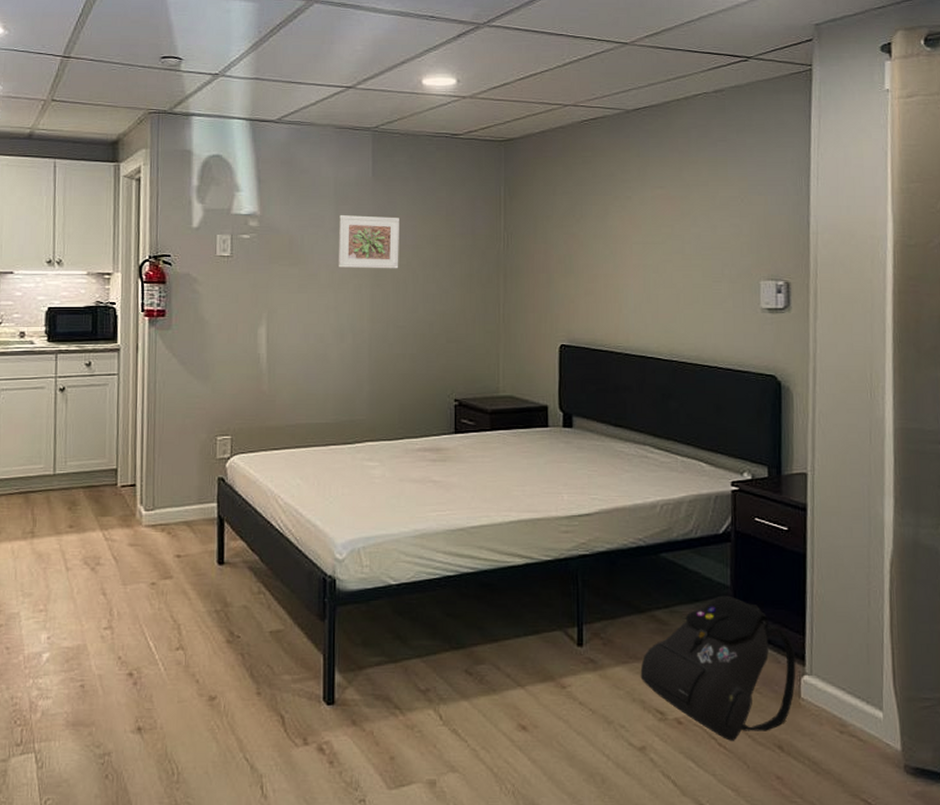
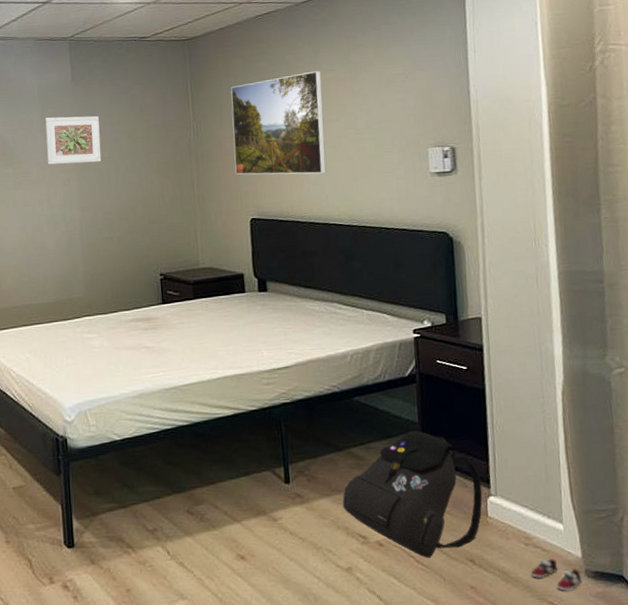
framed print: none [547,186,649,301] -> present [231,70,326,175]
sneaker: none [844,749,900,789] -> present [531,558,582,592]

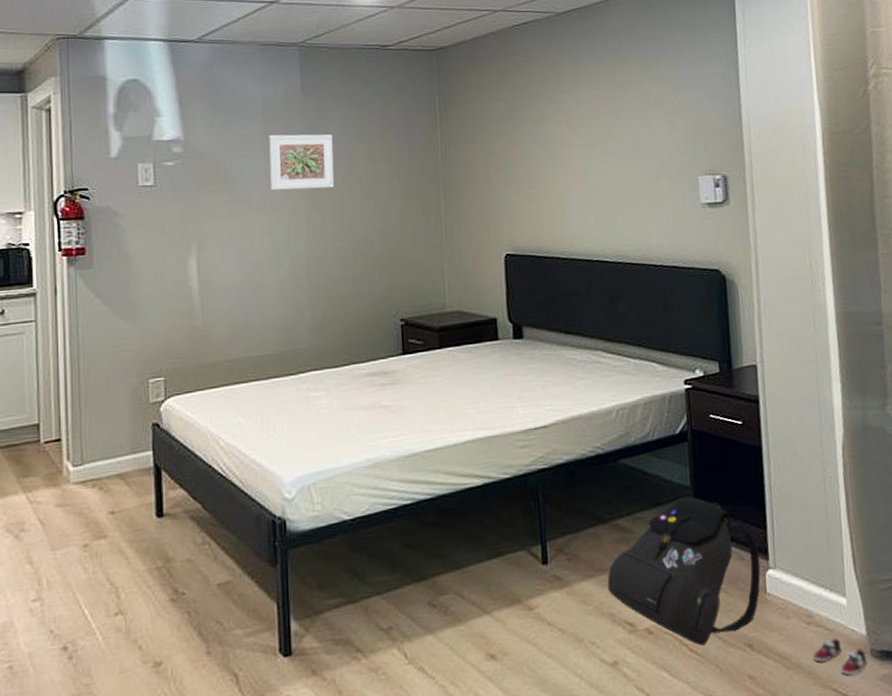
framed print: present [231,70,326,175] -> none [484,88,589,204]

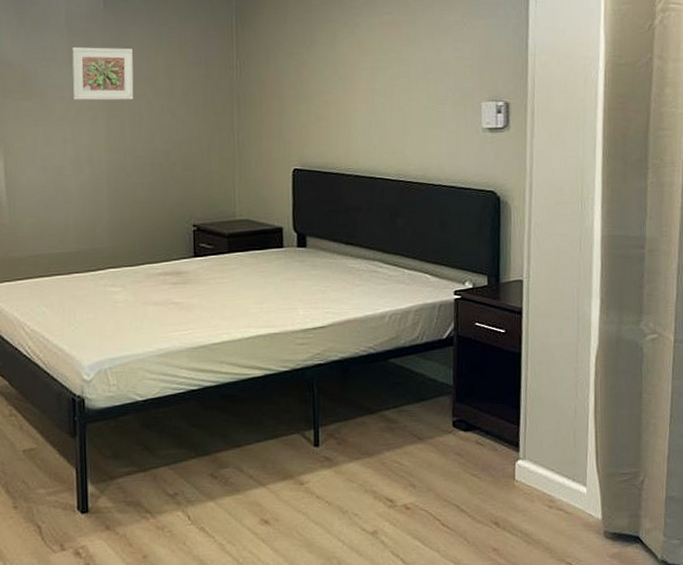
backpack: present [607,496,761,646] -> none [371,394,511,521]
sneaker: present [813,638,868,677] -> none [552,520,600,553]

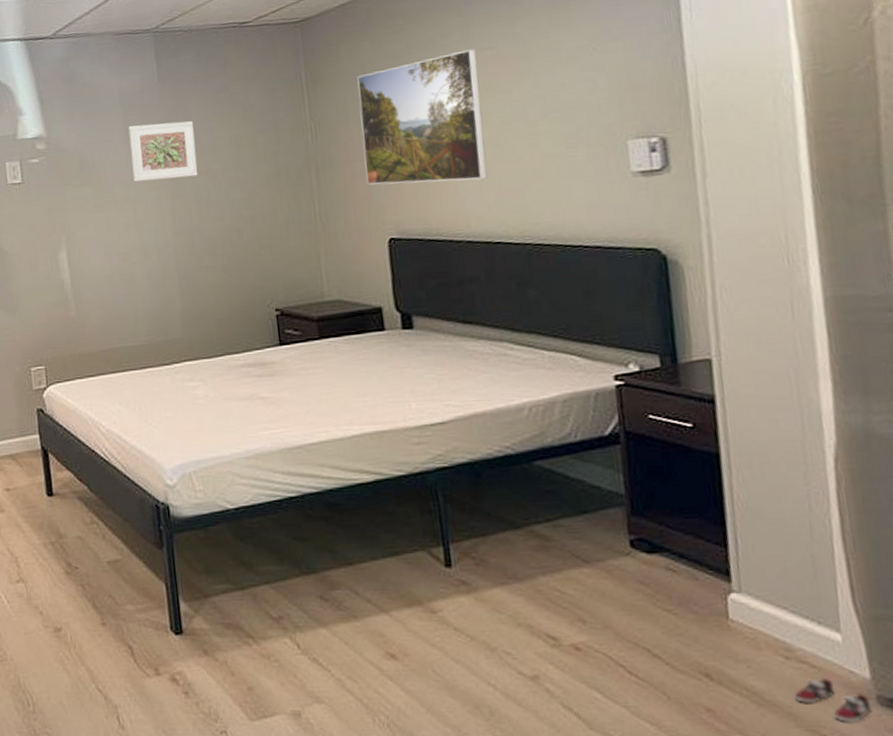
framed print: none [279,12,377,124] -> present [357,49,487,185]
sneaker: none [552,520,600,553] -> present [795,677,873,724]

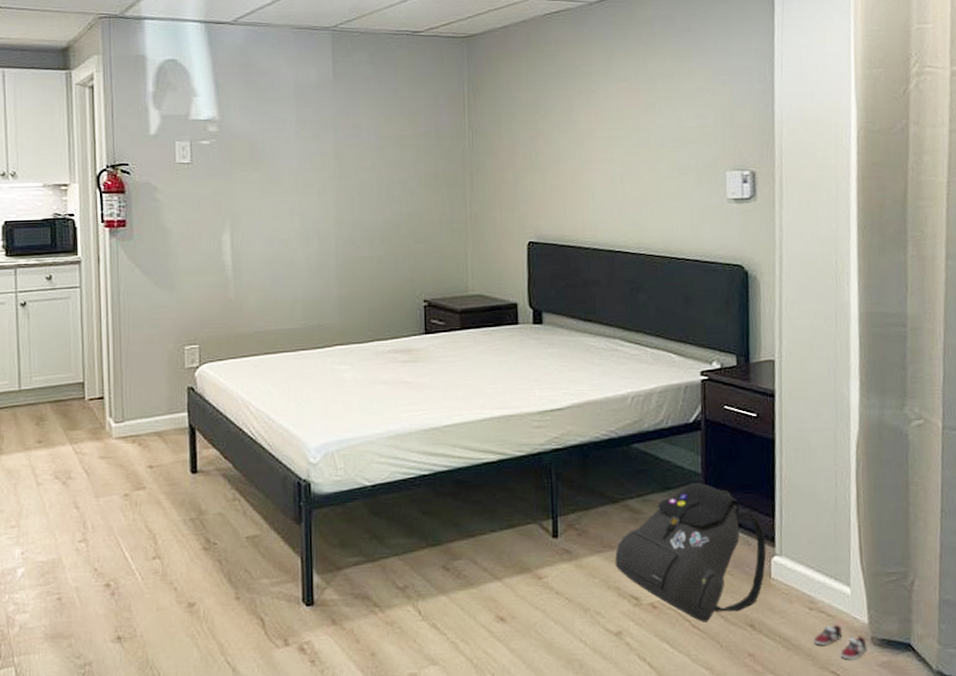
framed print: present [128,121,198,182] -> none [300,117,363,172]
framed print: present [357,49,487,185] -> none [512,79,614,195]
backpack: none [523,505,721,669] -> present [615,482,767,622]

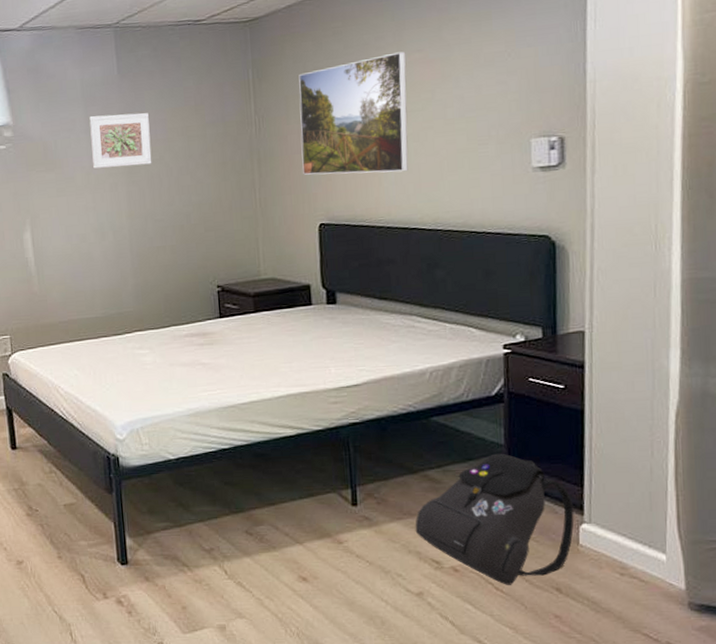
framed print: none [300,117,363,172] -> present [89,112,152,169]
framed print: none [512,79,614,195] -> present [299,51,408,175]
sneaker: present [814,624,867,661] -> none [625,589,684,625]

